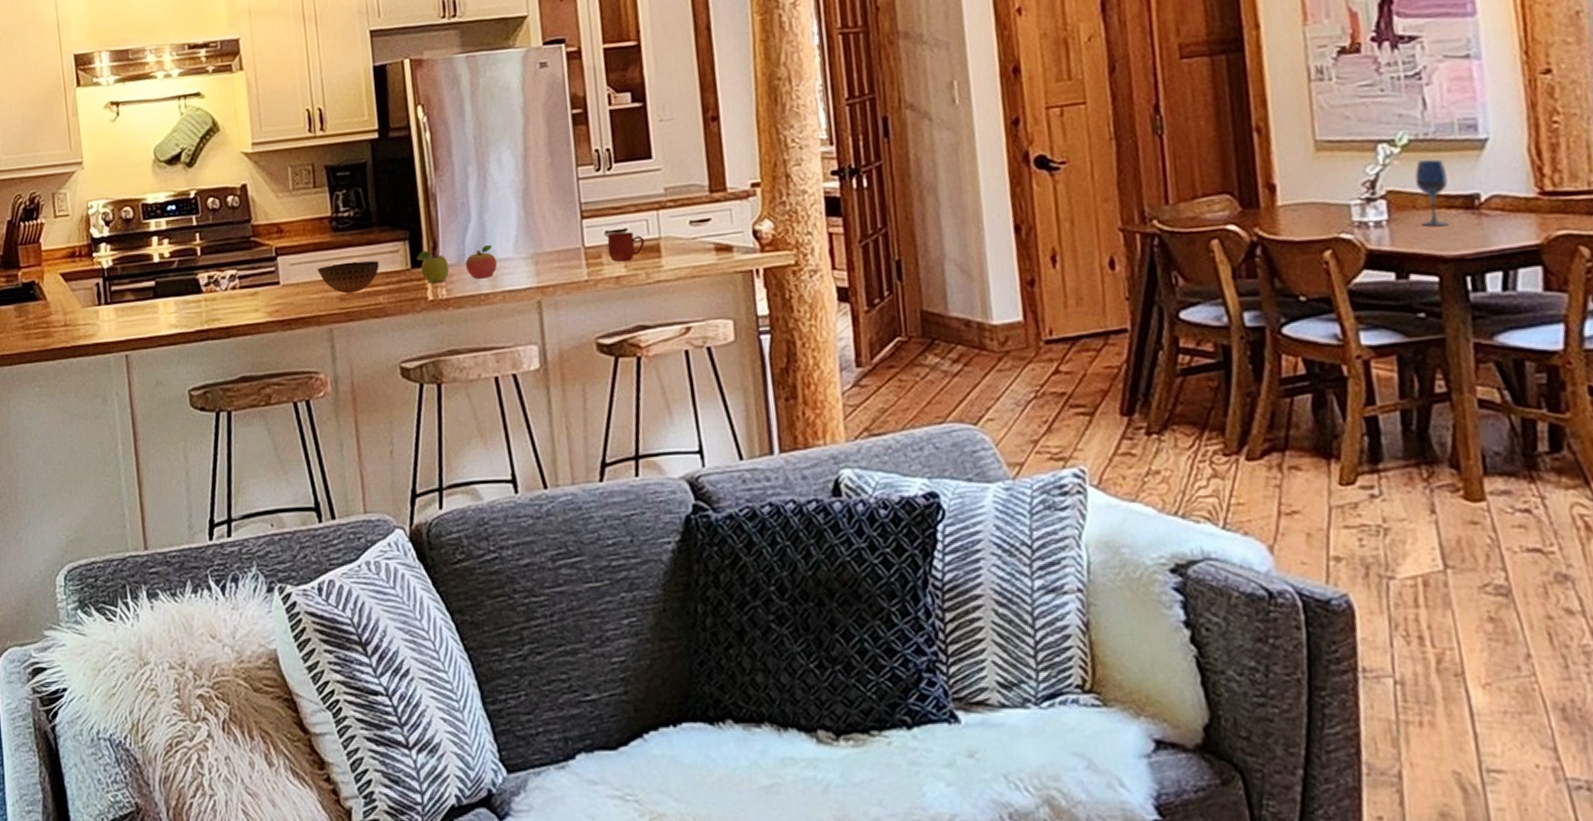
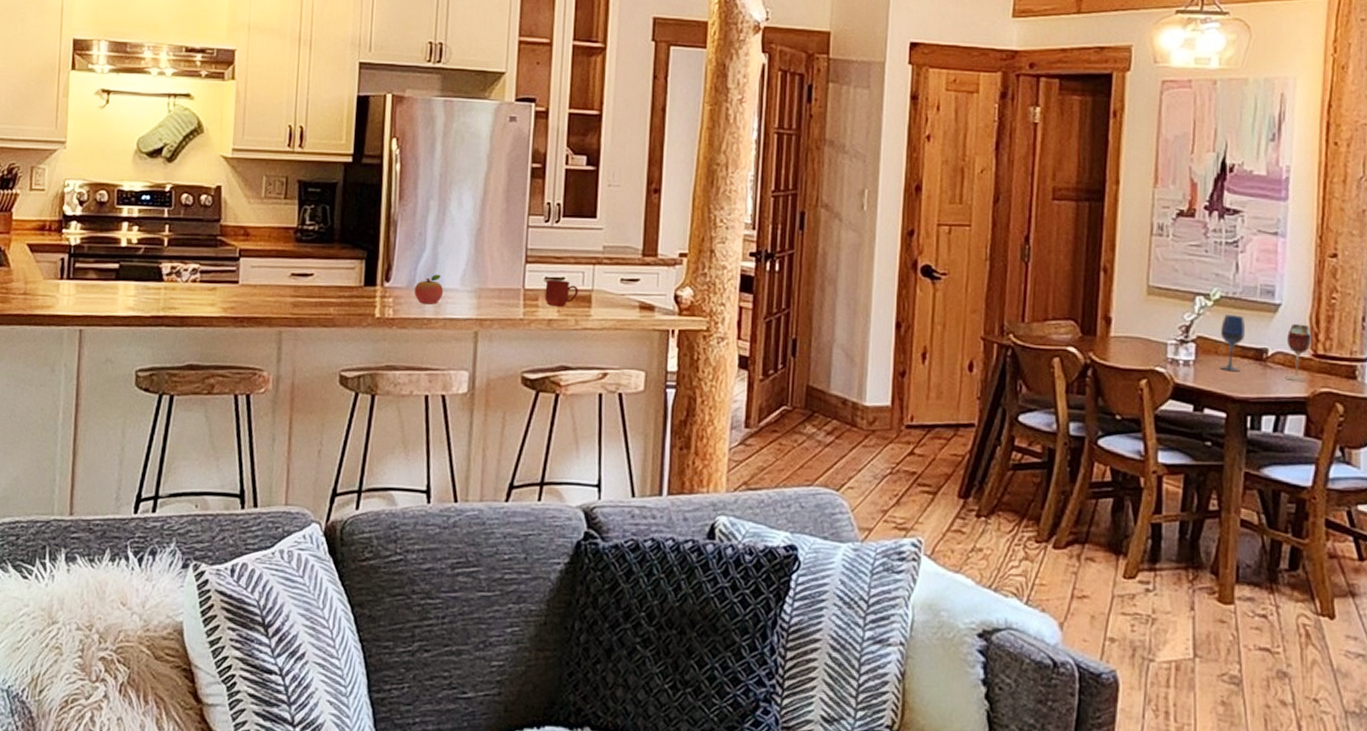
bowl: present [318,260,379,294] -> none [276,272,335,301]
fruit: present [416,250,450,284] -> none [370,271,399,304]
wineglass: none [1501,158,1535,228] -> present [1285,323,1311,382]

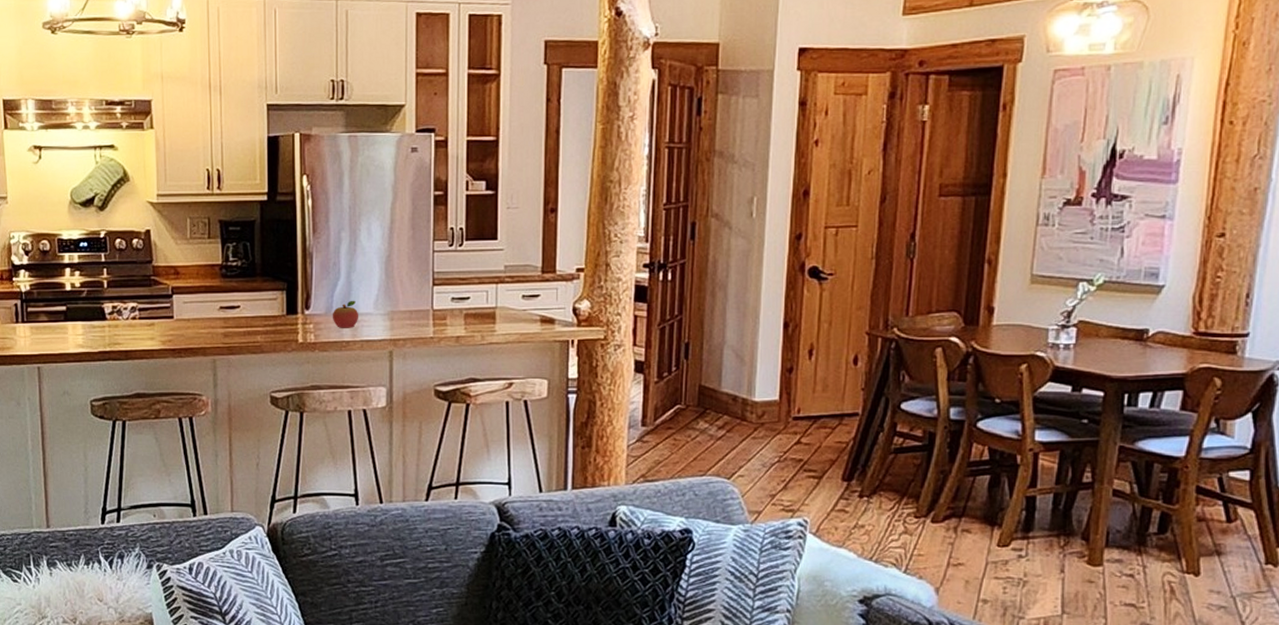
mug: present [544,279,579,308] -> none [452,299,483,325]
wineglass: present [1220,315,1246,372] -> none [1100,298,1128,353]
wineglass: present [1285,323,1311,382] -> none [1164,303,1193,359]

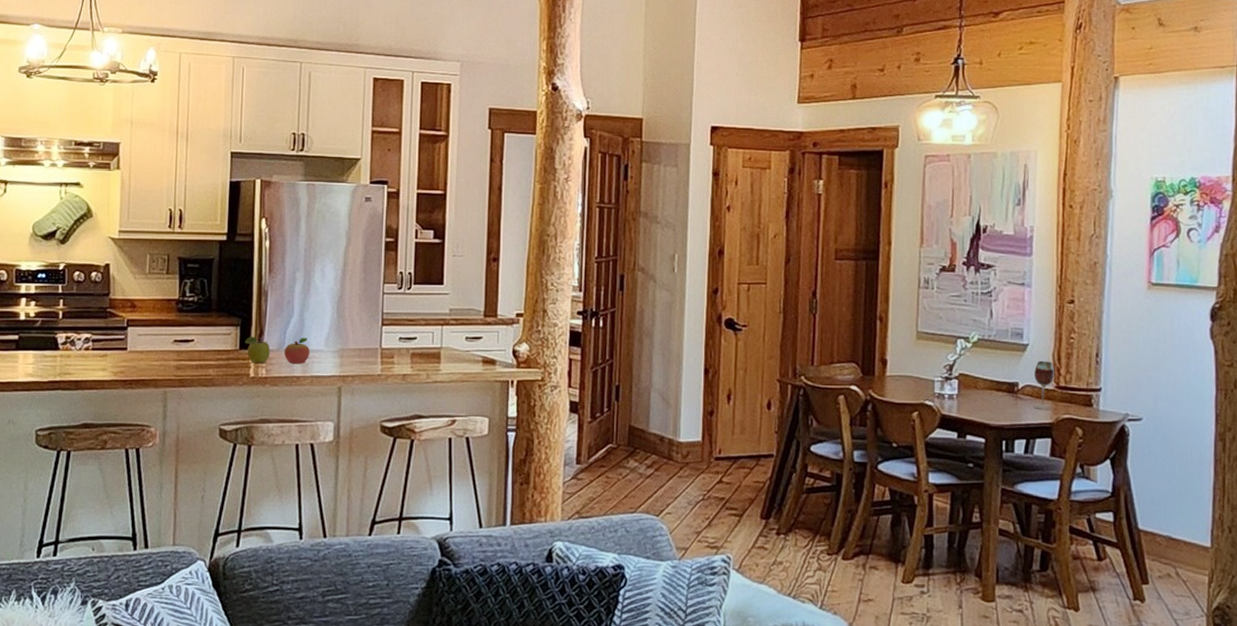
fruit: none [291,300,319,330] -> present [244,336,271,364]
wineglass: none [1164,303,1193,359] -> present [1033,360,1054,410]

